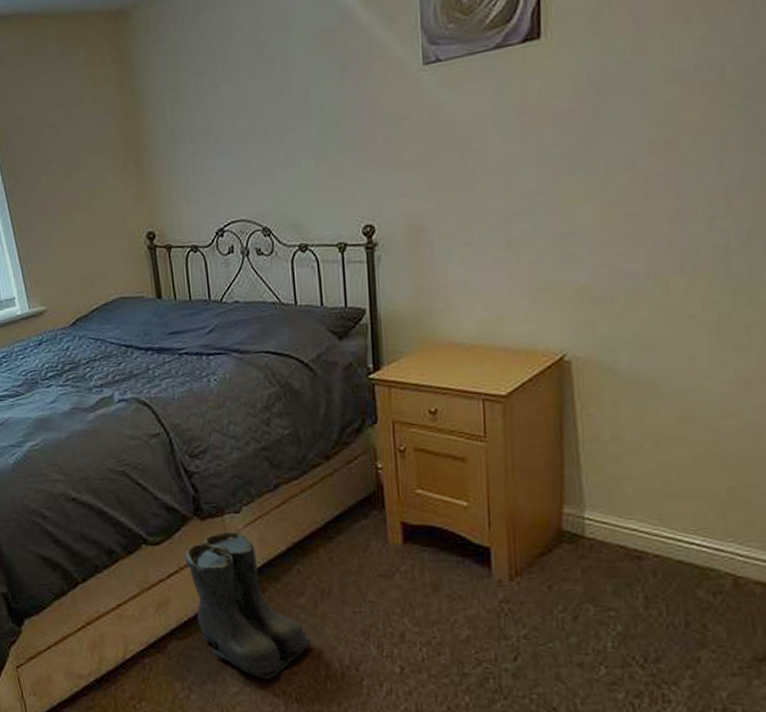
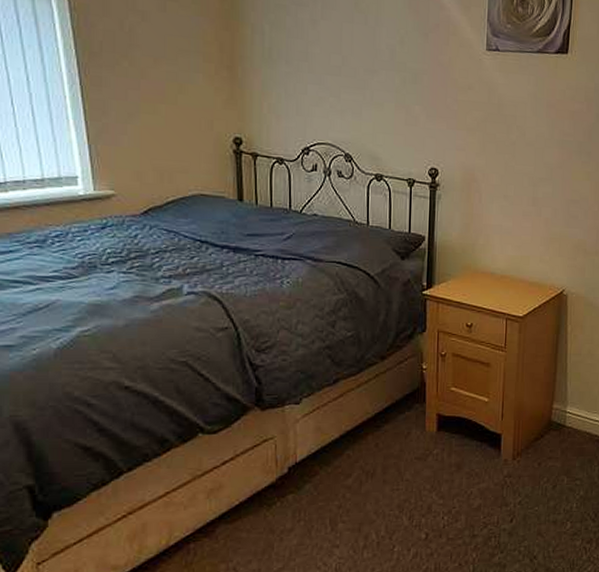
boots: present [184,531,314,680] -> none [241,420,356,554]

